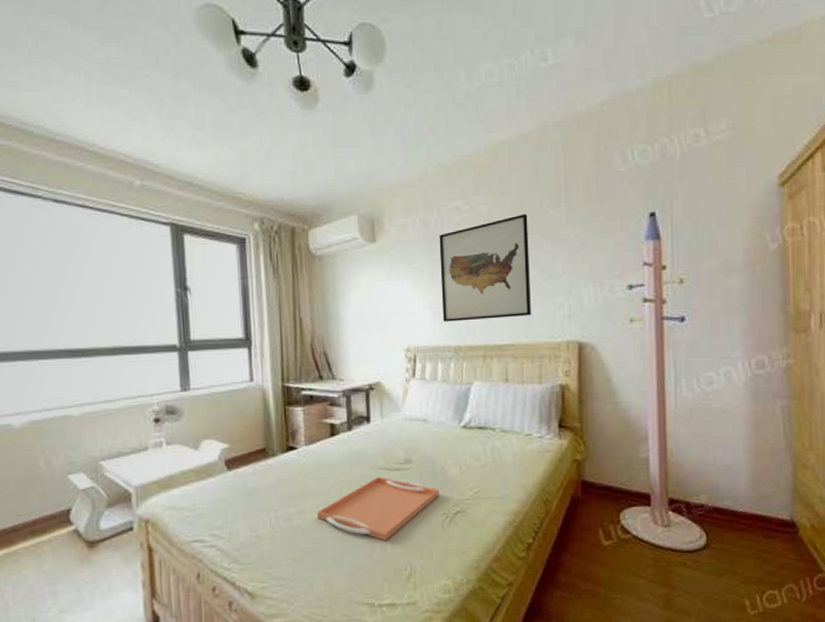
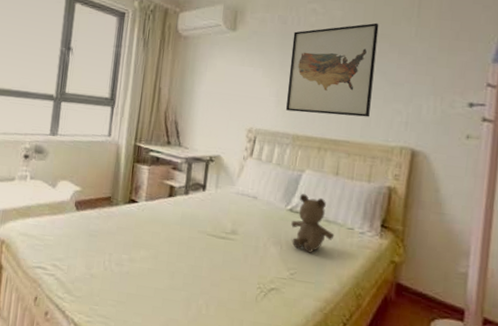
serving tray: present [316,476,439,542] -> none [144,241,258,303]
teddy bear: none [467,407,513,468] -> present [291,193,335,253]

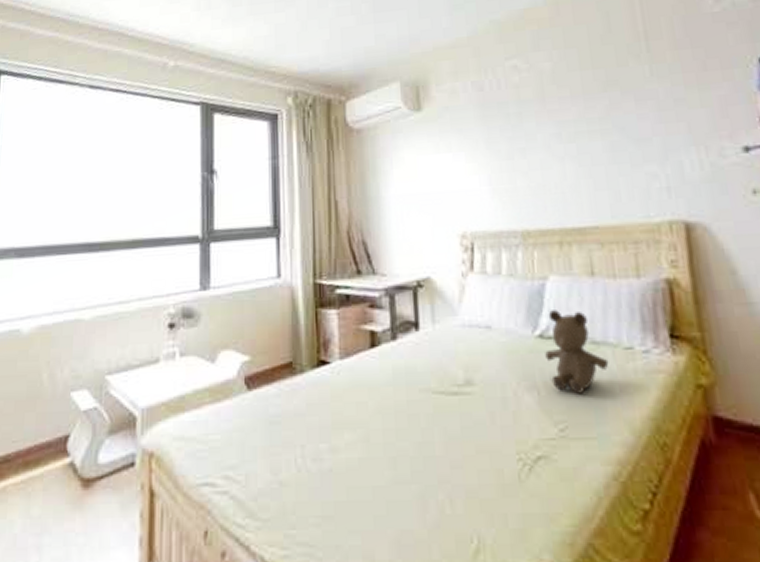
wall art: present [286,23,379,117] -> none [495,68,617,201]

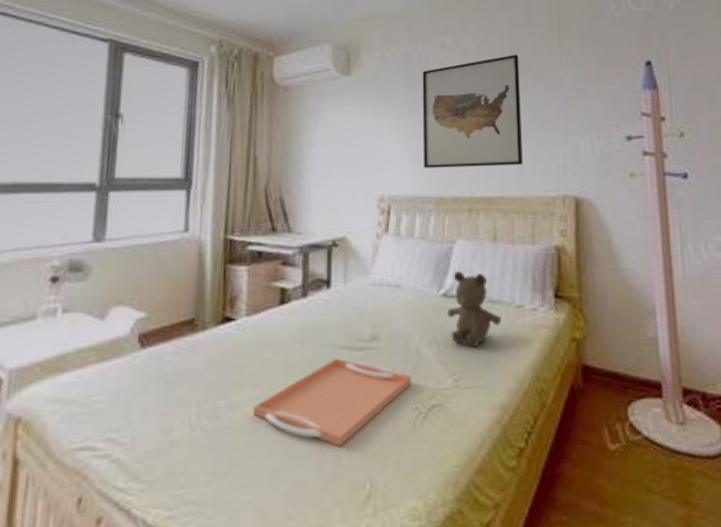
serving tray: none [353,402,513,497] -> present [252,357,411,447]
wall art: none [495,68,617,201] -> present [422,54,523,168]

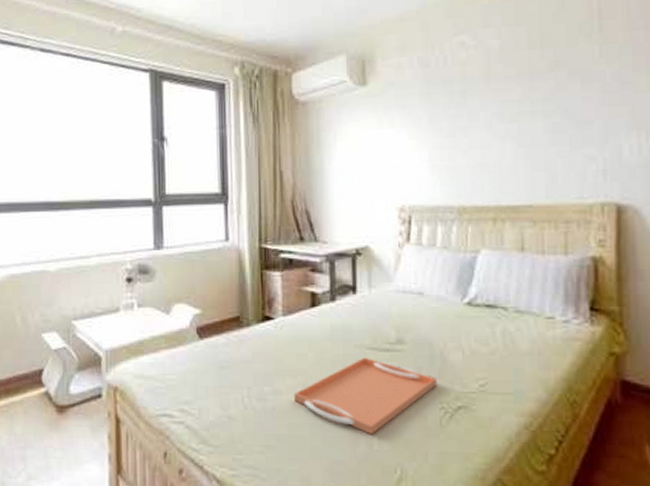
wall art: present [422,54,523,168] -> none [440,47,554,177]
teddy bear: present [447,271,502,348] -> none [472,281,530,356]

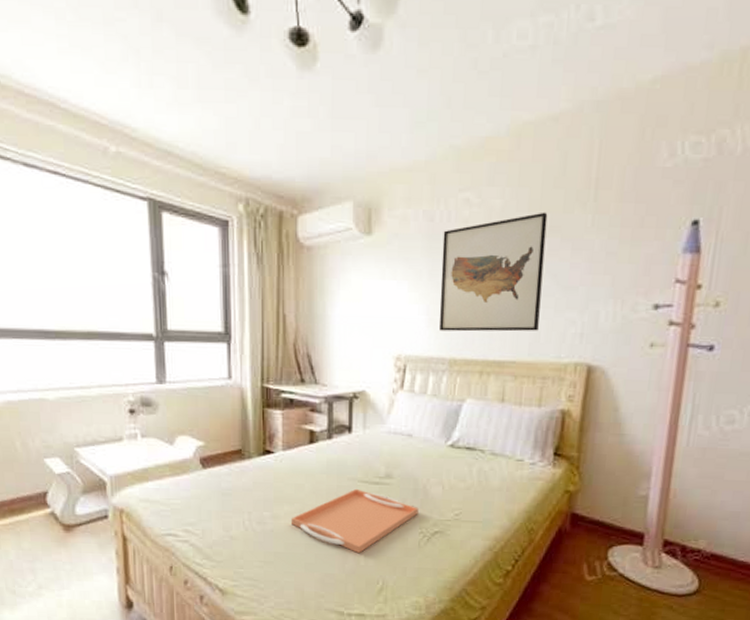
wall art: none [440,47,554,177] -> present [439,212,548,332]

